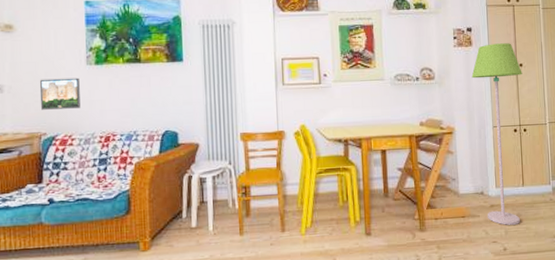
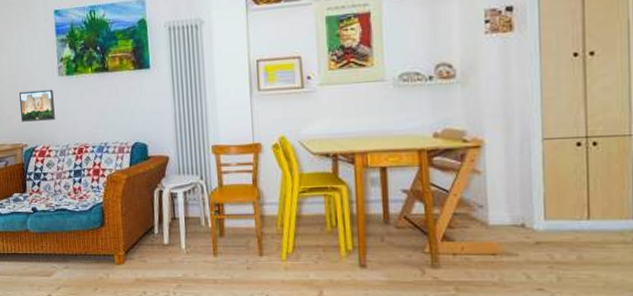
floor lamp: present [471,43,522,225] -> none [511,23,594,269]

